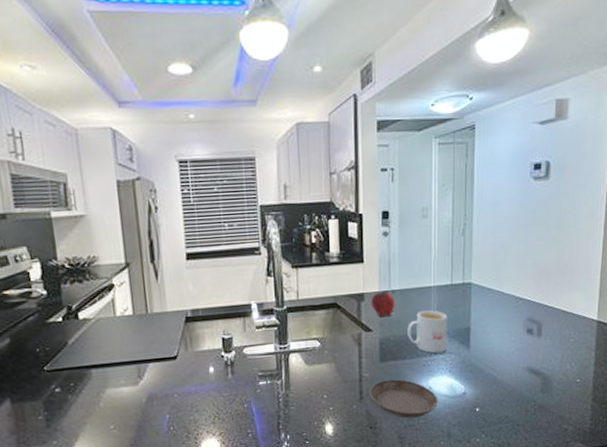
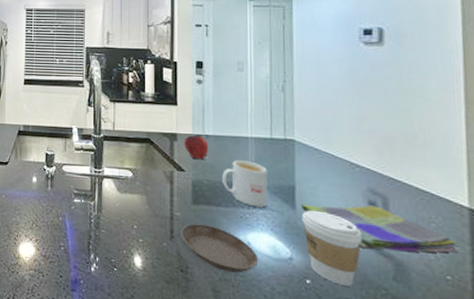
dish towel: none [475,332,587,372] -> present [301,203,458,253]
coffee cup: none [475,345,520,406] -> present [302,210,362,286]

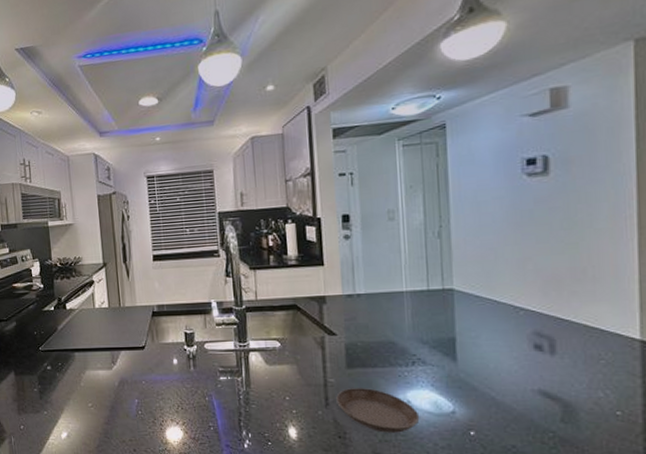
apple: present [184,135,209,159] -> none [334,295,362,321]
mug: present [222,160,268,208] -> none [377,317,427,364]
dish towel: present [301,203,458,253] -> none [463,349,628,394]
coffee cup: present [302,210,362,286] -> none [463,360,528,433]

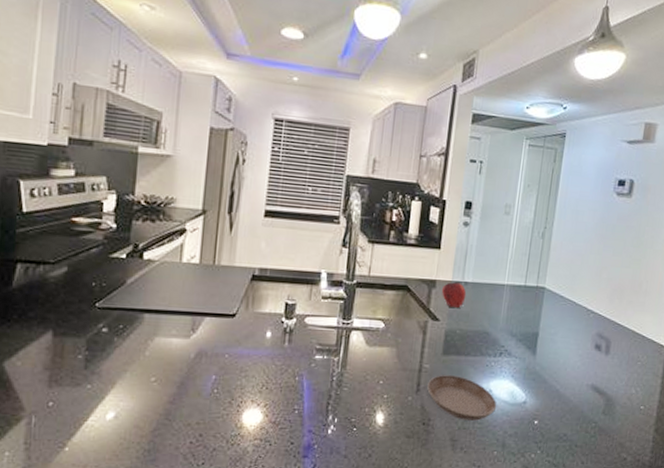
apple: none [334,295,362,321] -> present [442,282,467,308]

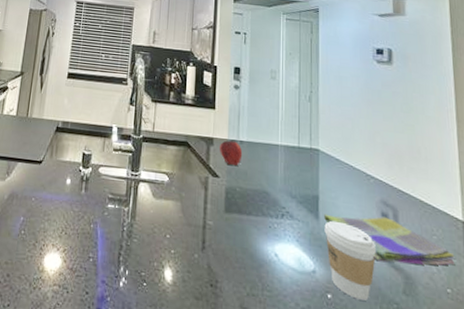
saucer: present [427,375,497,421] -> none [212,233,285,288]
coffee cup: none [539,355,585,423] -> present [324,220,376,301]
dish towel: none [541,348,653,389] -> present [324,214,455,266]

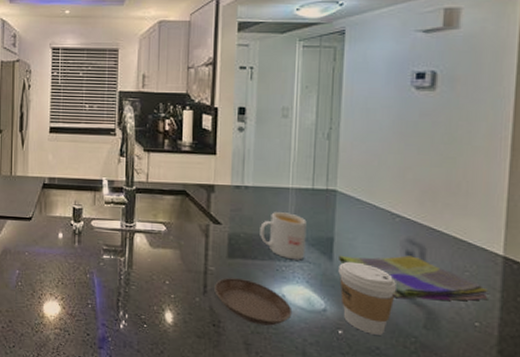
saucer: none [212,233,285,288] -> present [215,277,293,326]
apple: present [220,140,243,166] -> none [222,186,248,211]
mug: none [254,167,295,218] -> present [260,212,307,260]

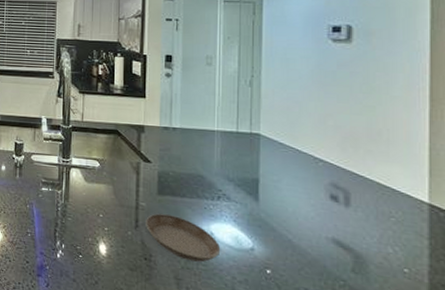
mug: present [260,212,307,260] -> none [188,153,232,200]
coffee cup: present [338,261,396,335] -> none [264,202,322,277]
dish towel: present [339,255,489,301] -> none [265,196,416,247]

